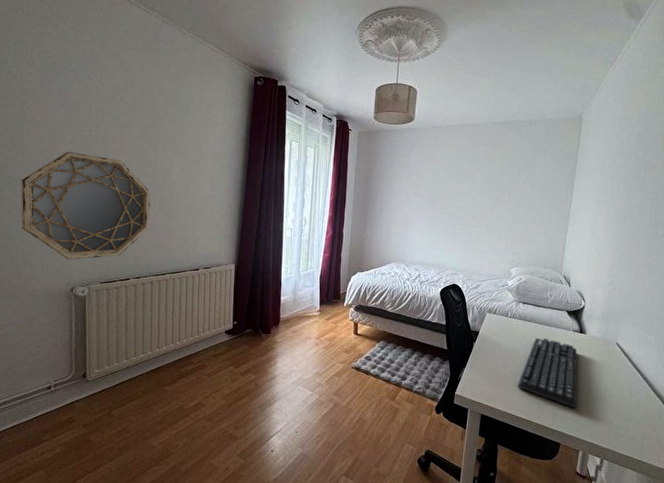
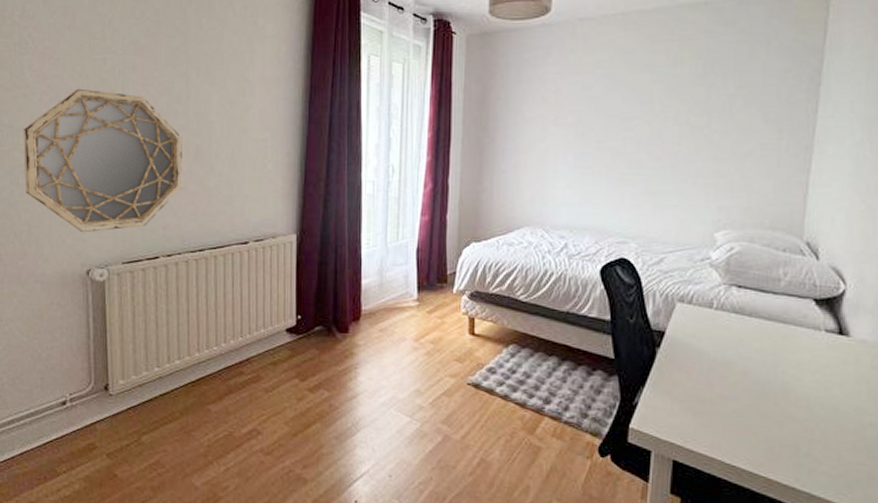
keyboard: present [517,337,578,408] -> none [731,341,837,456]

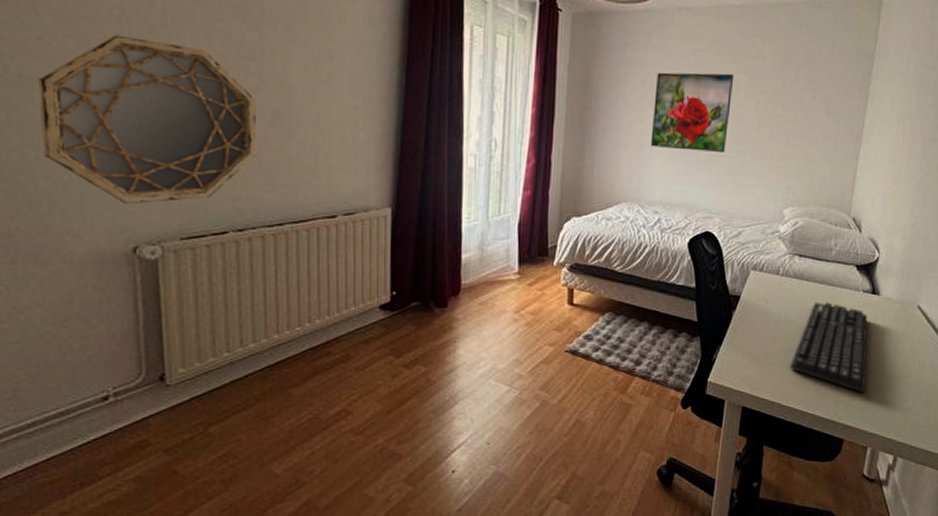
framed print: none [553,84,648,172] -> present [650,72,735,154]
keyboard: none [731,341,837,456] -> present [789,302,868,392]

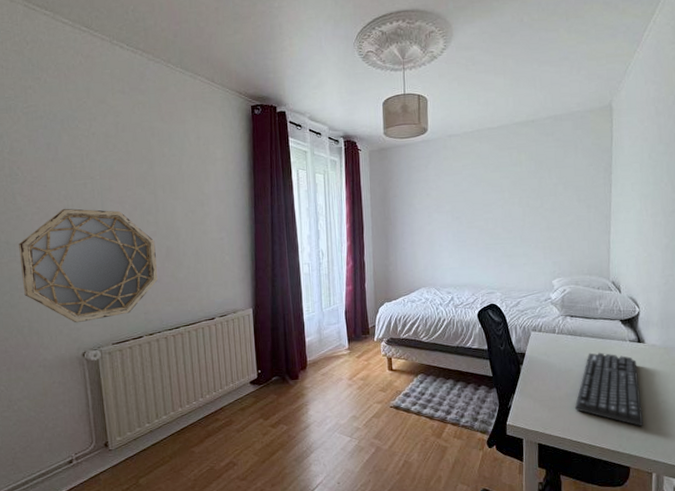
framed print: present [650,72,735,154] -> none [438,179,499,243]

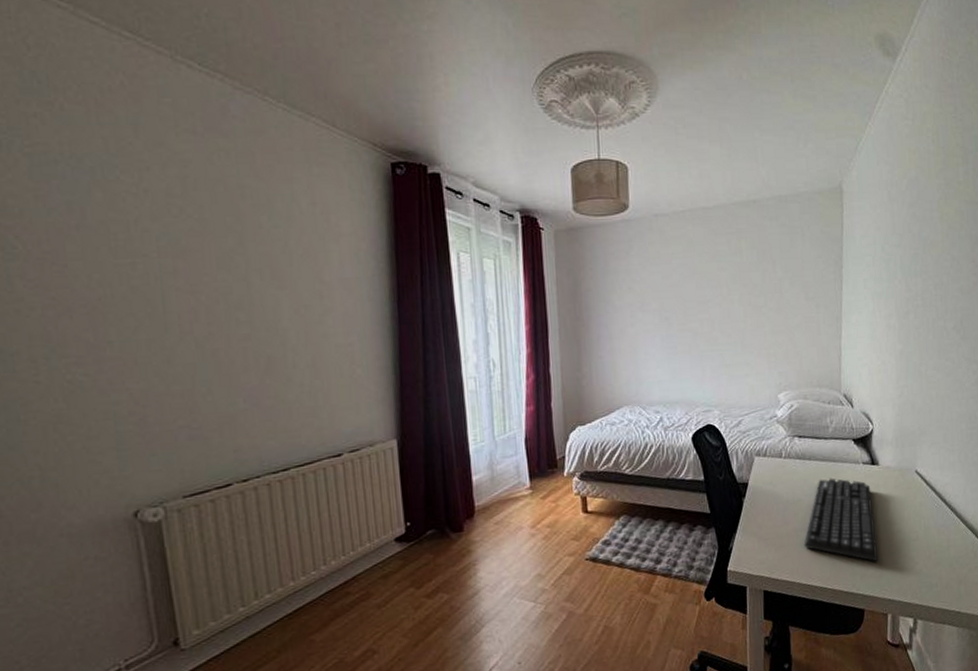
home mirror: present [19,208,158,323] -> none [20,299,255,469]

